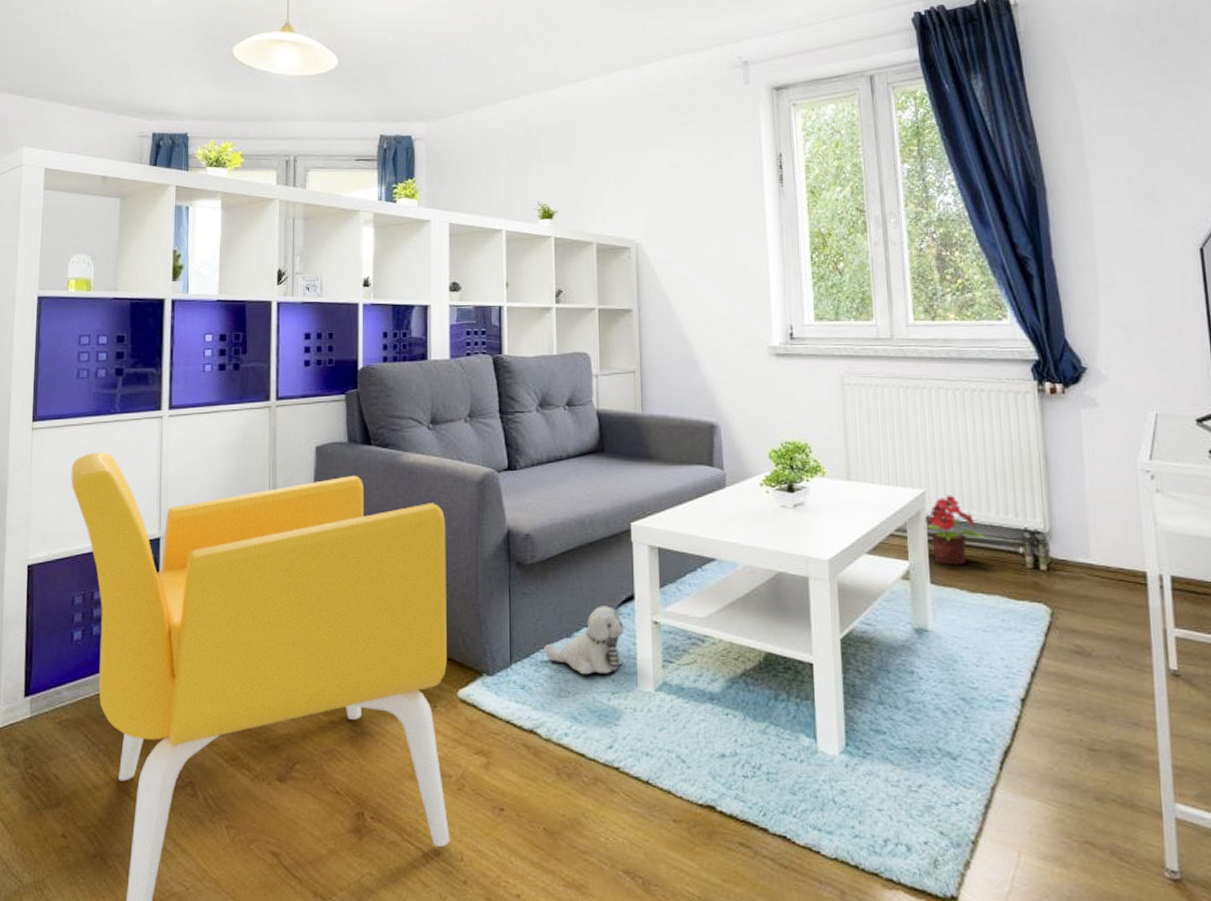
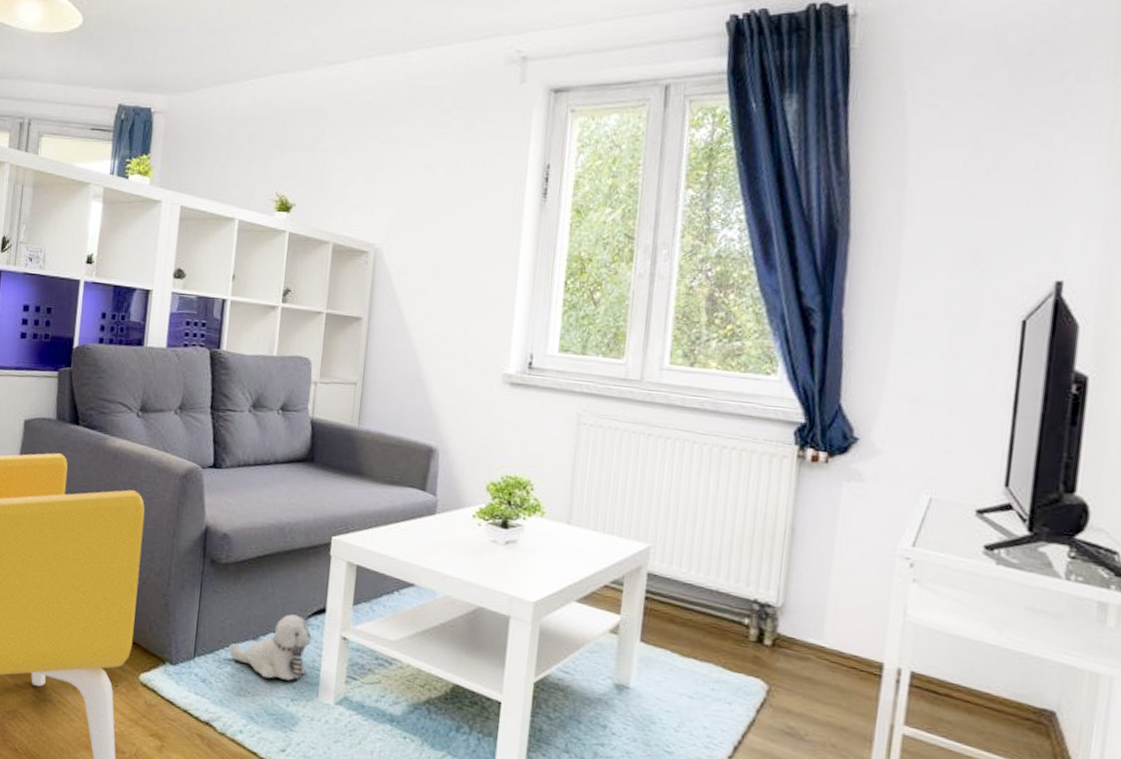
potted plant: present [924,495,988,565] -> none [643,553,712,628]

